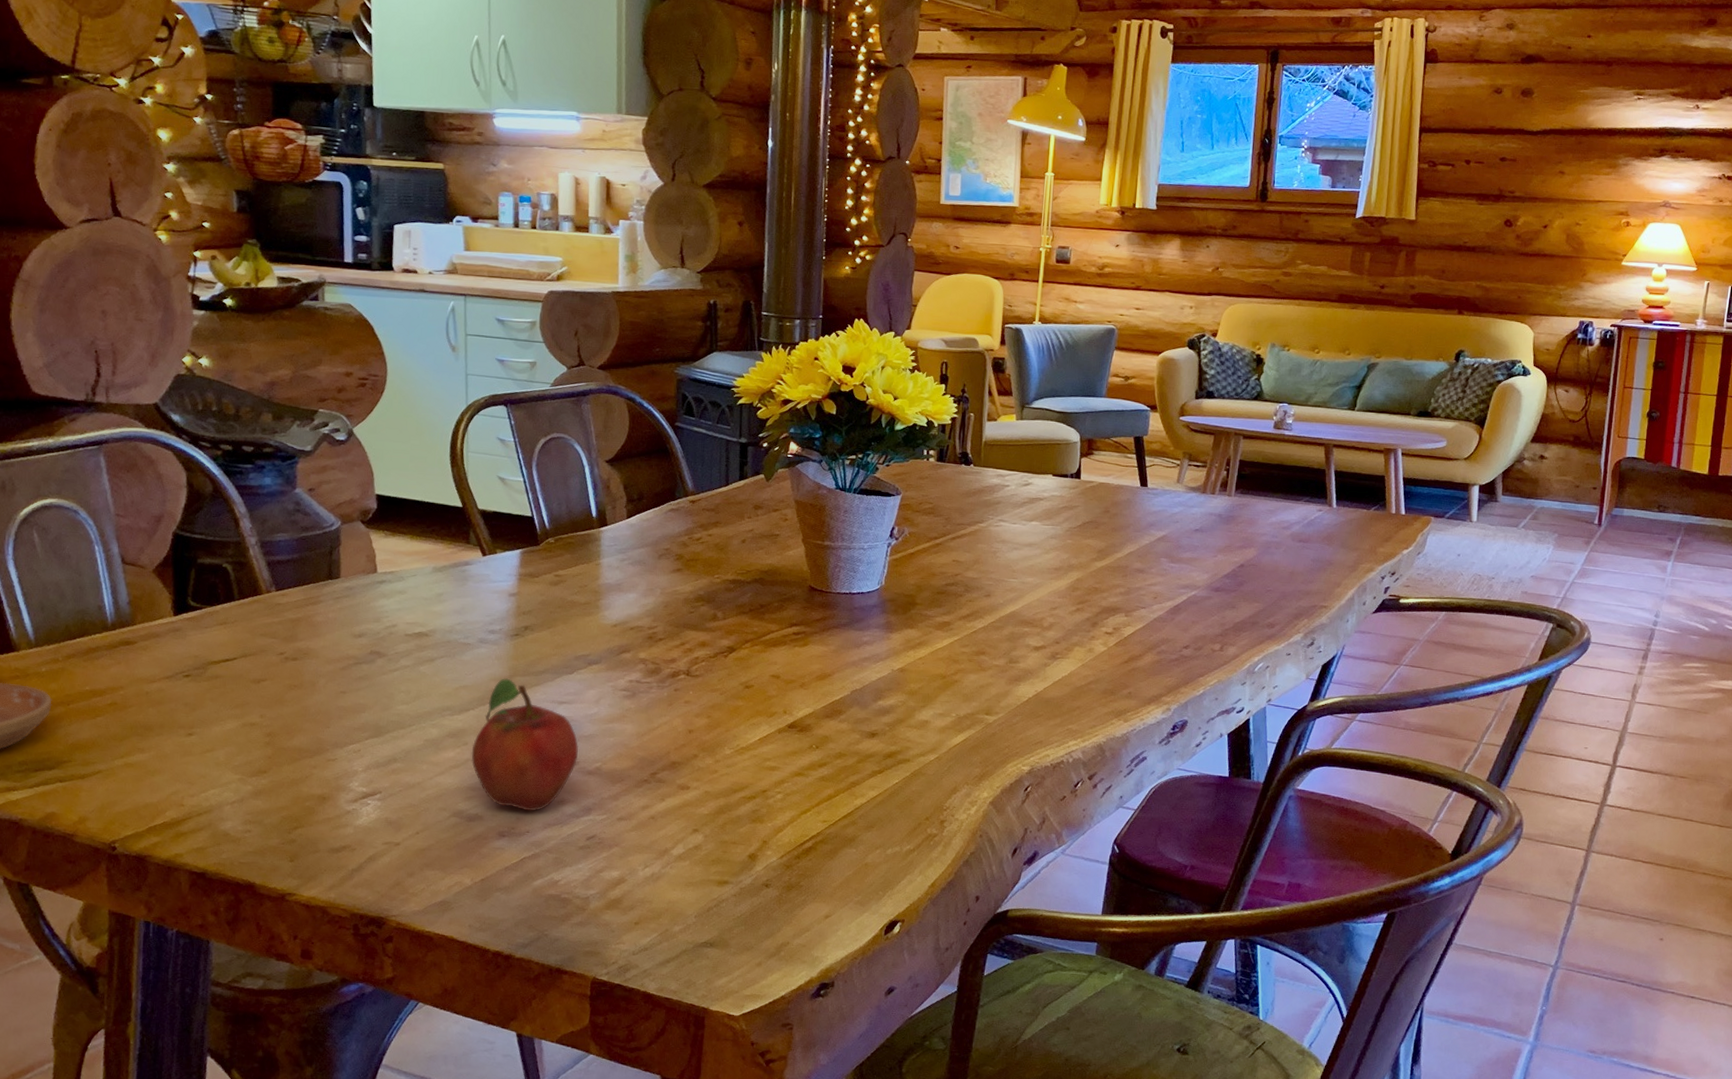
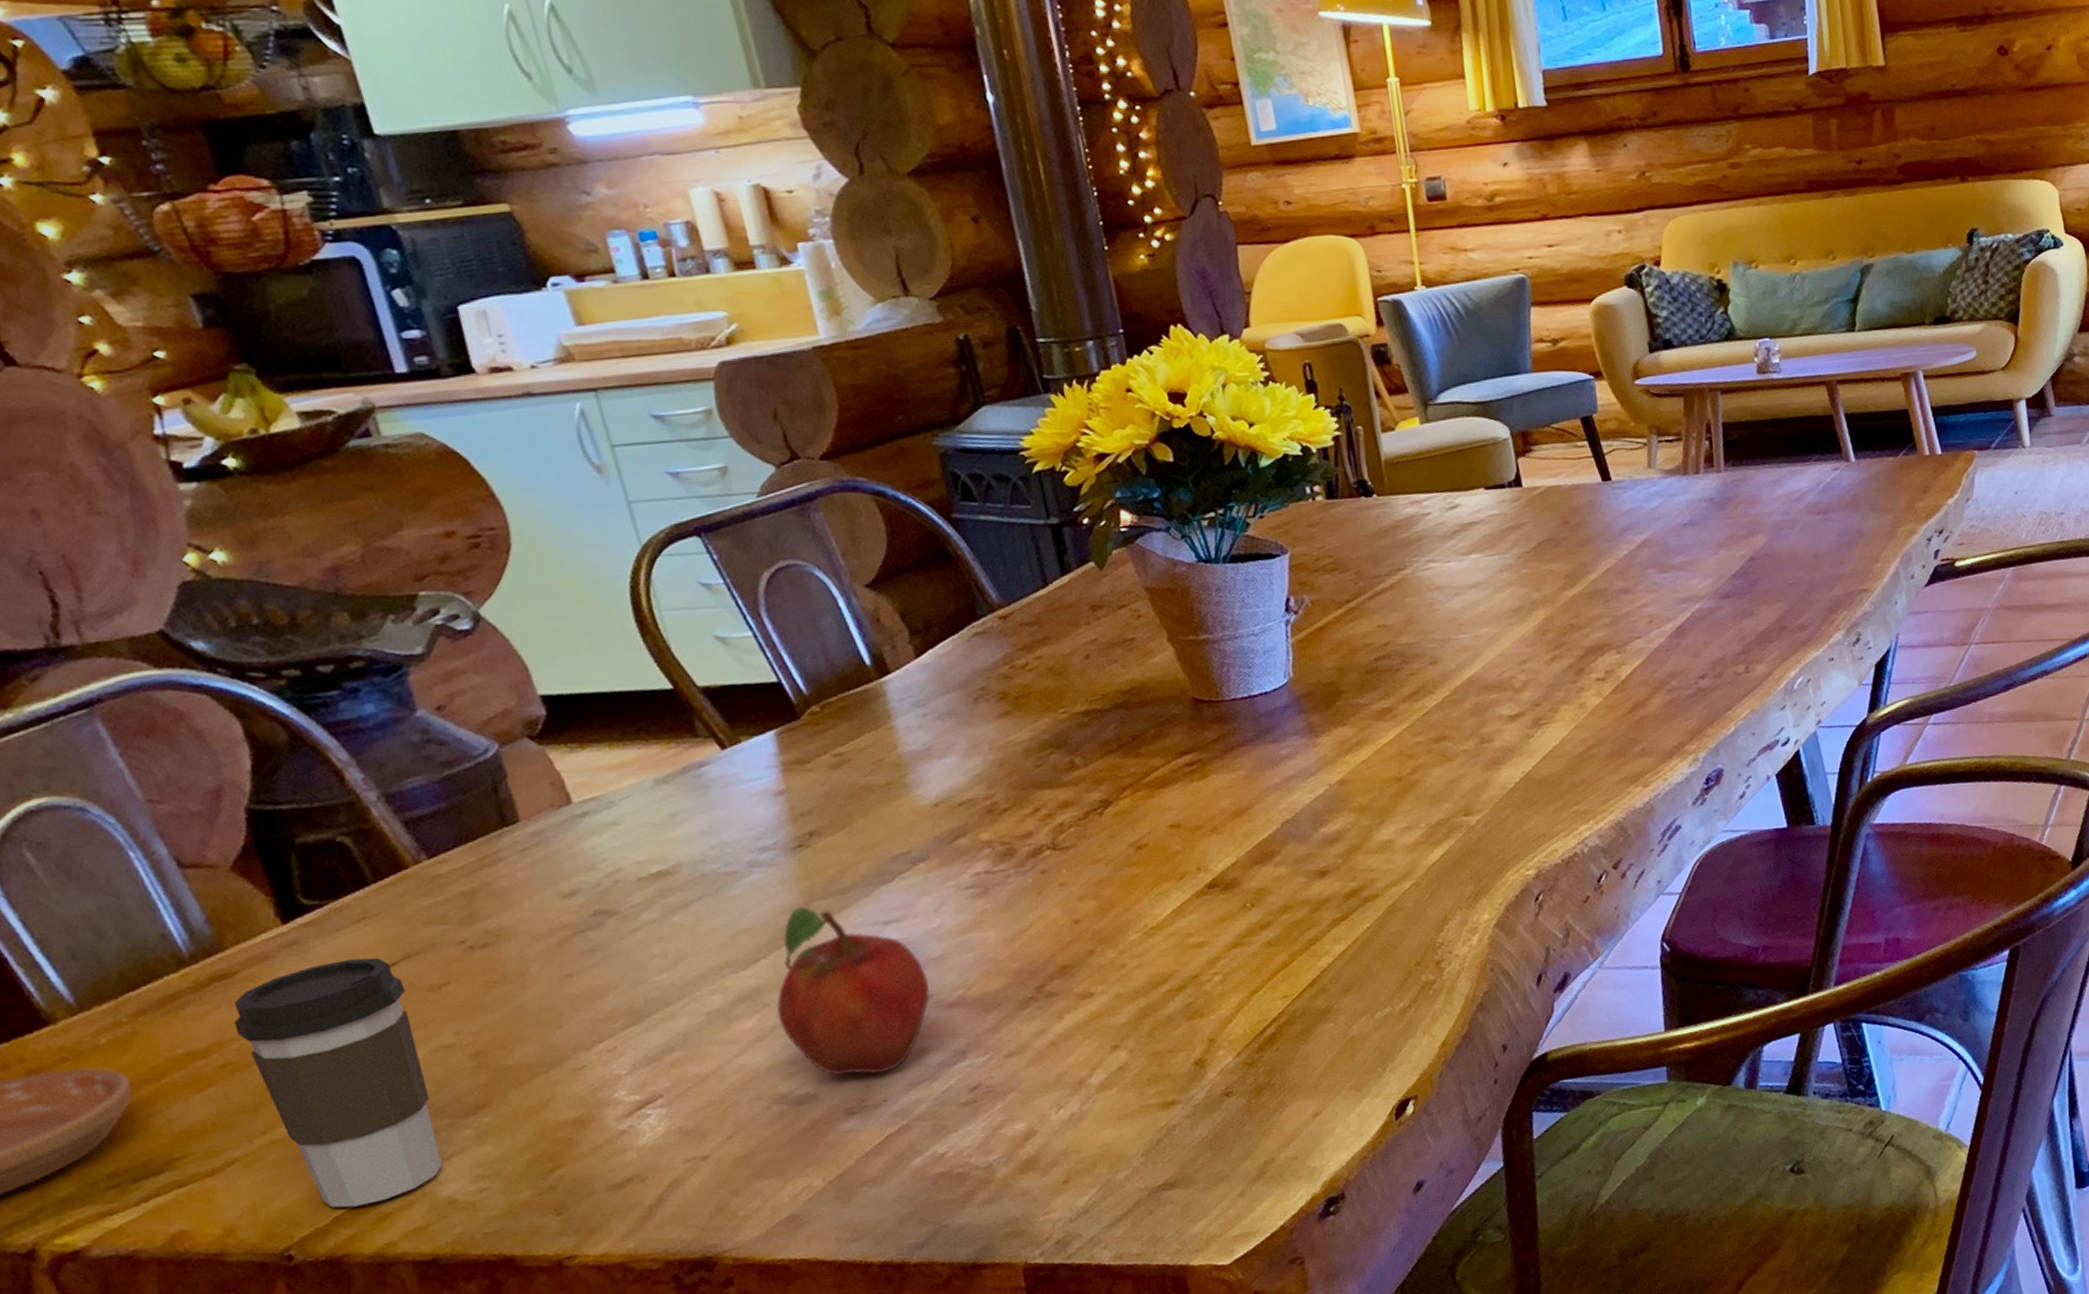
coffee cup: none [125,648,237,823] -> present [233,957,443,1208]

